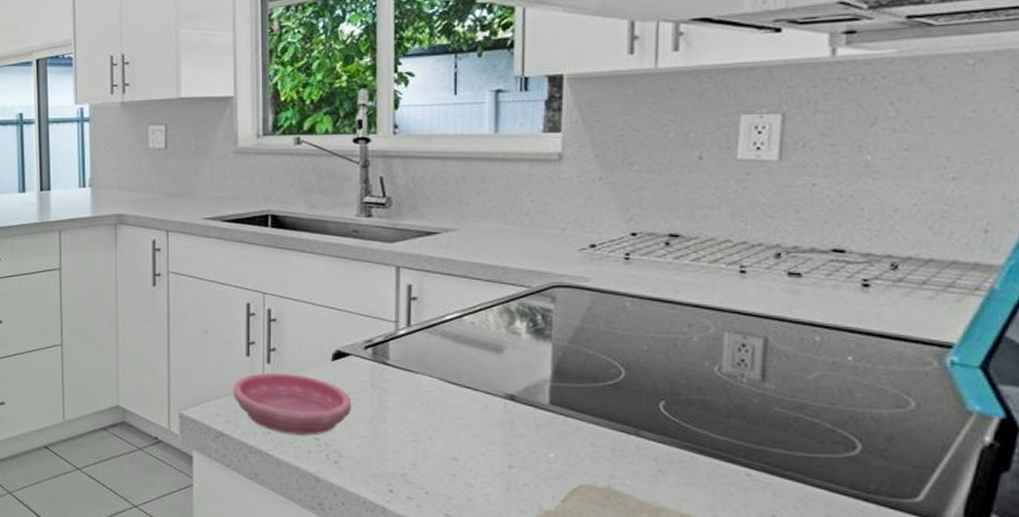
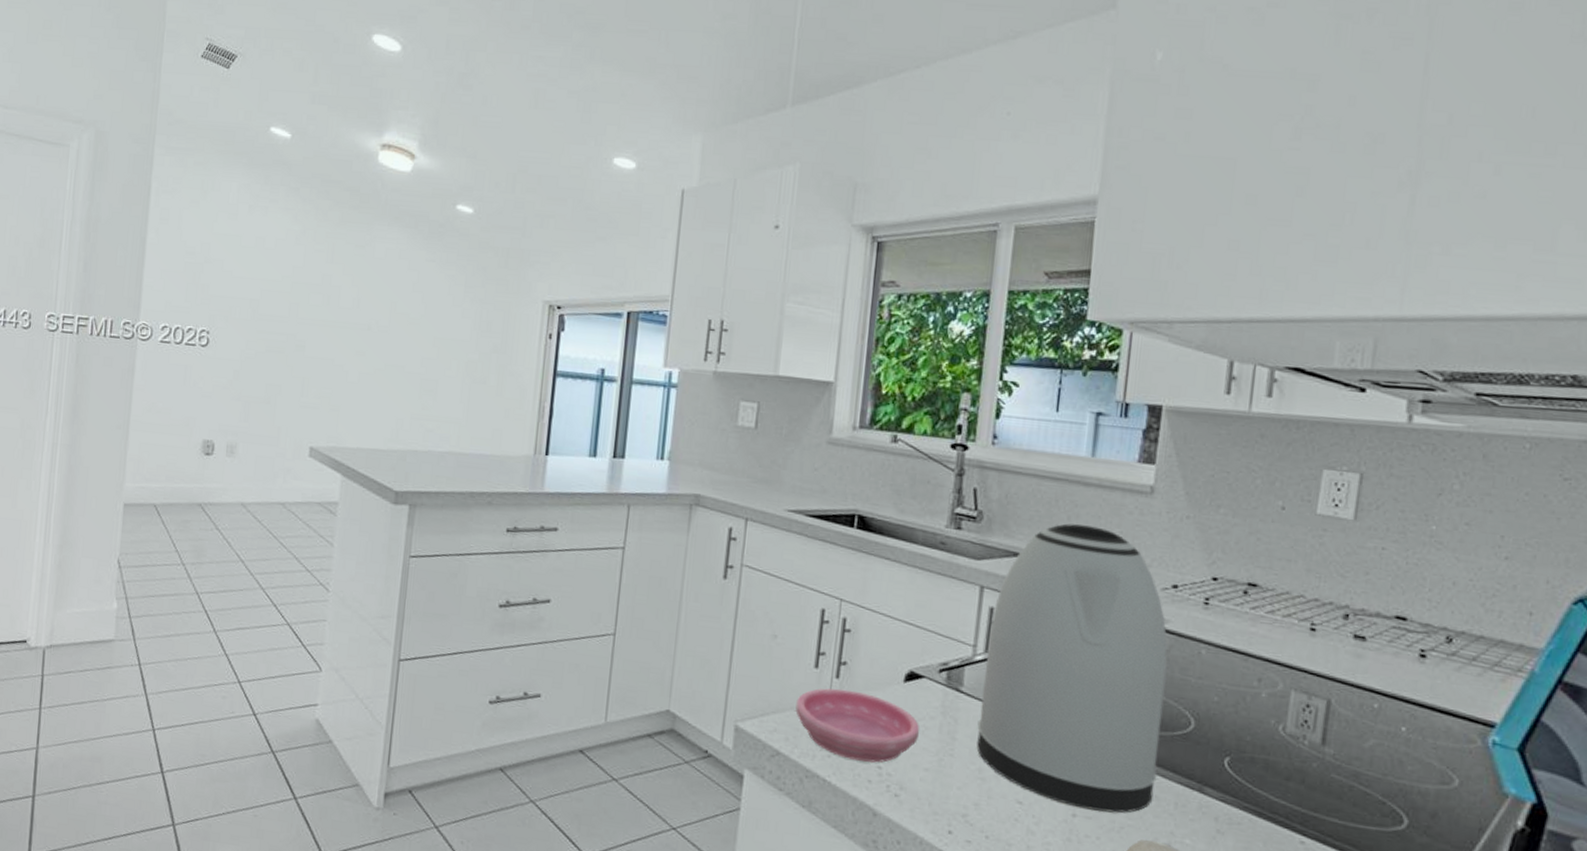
kettle: none [407,198,592,462] -> present [976,523,1168,813]

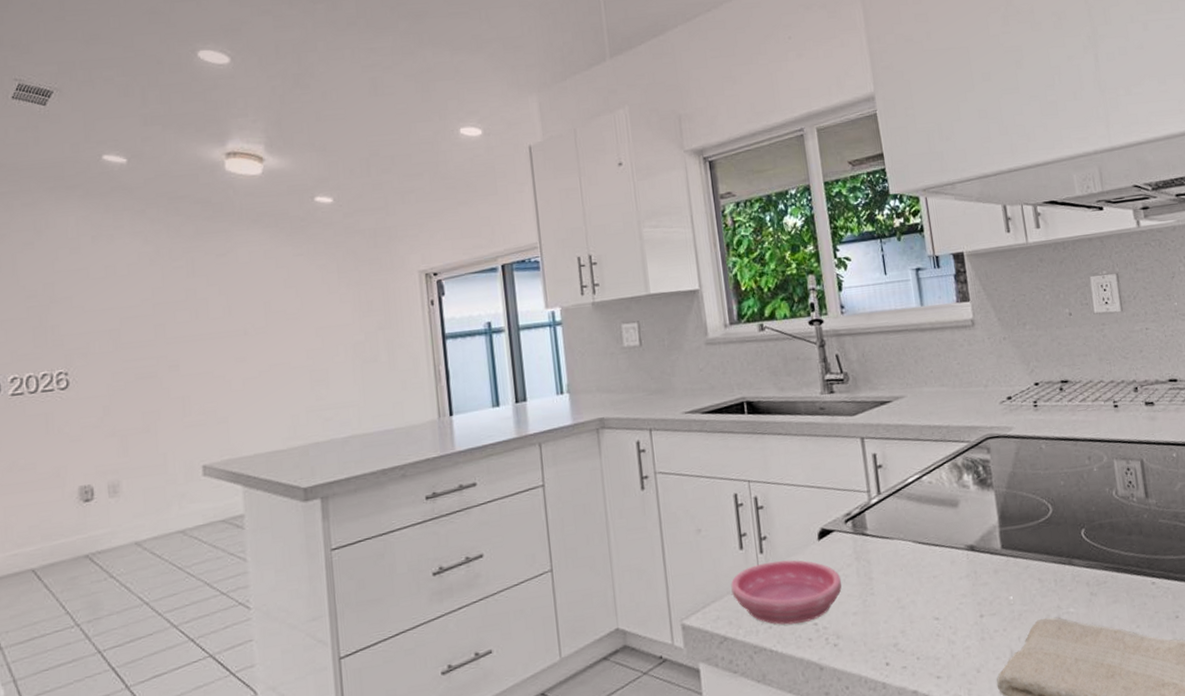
kettle: present [976,523,1168,813] -> none [876,363,1038,609]

